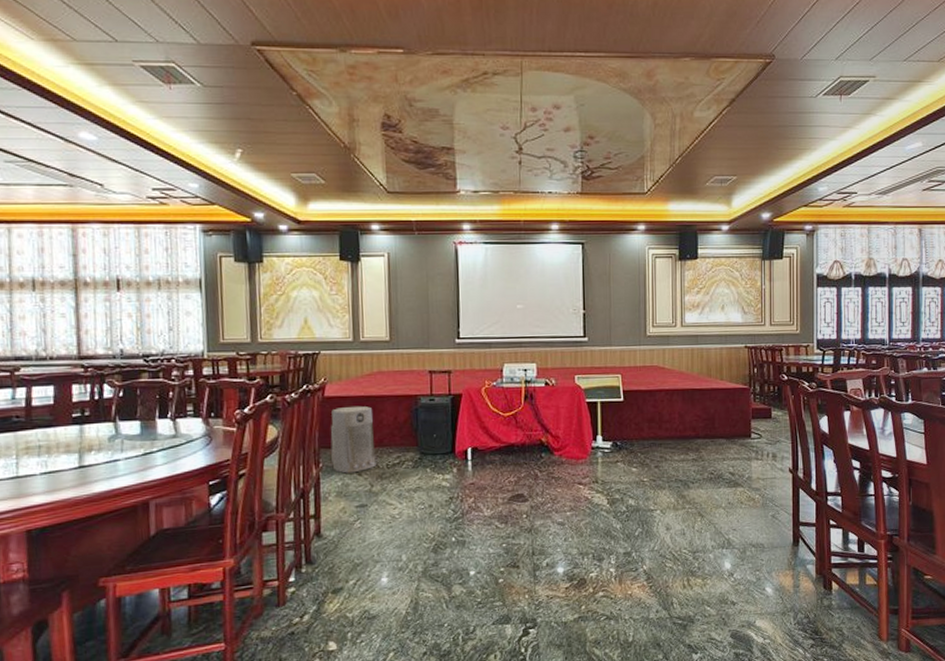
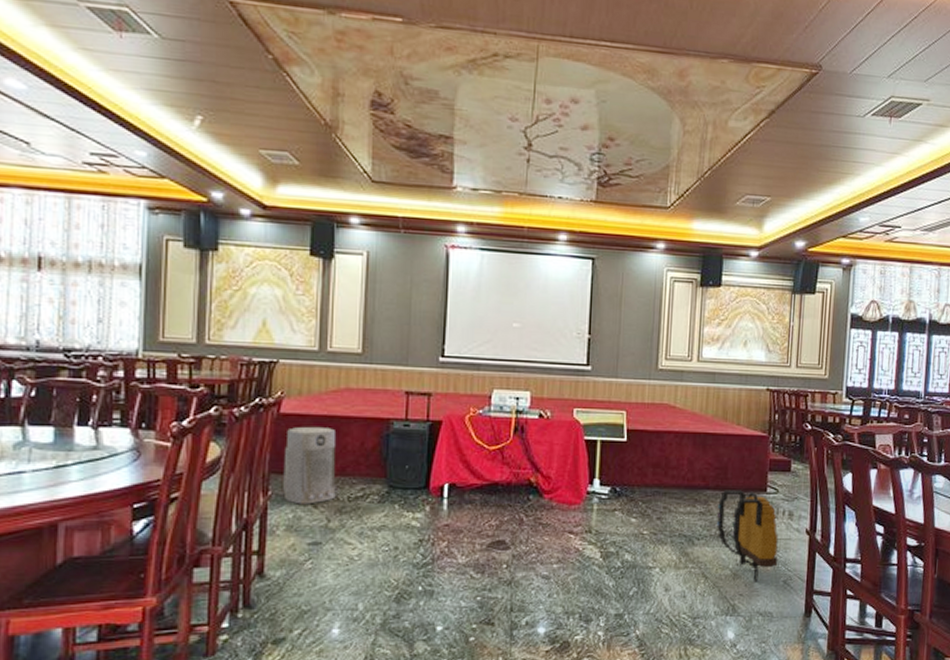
backpack: none [707,437,766,517] -> present [716,490,779,581]

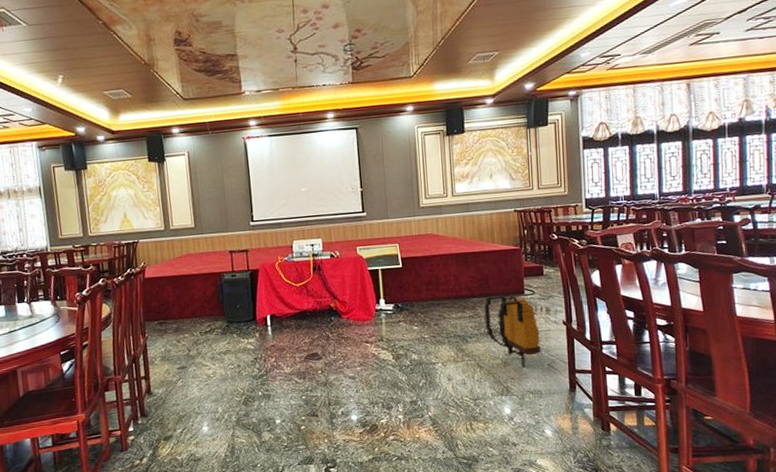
air purifier: present [283,426,336,505] -> none [152,284,192,341]

